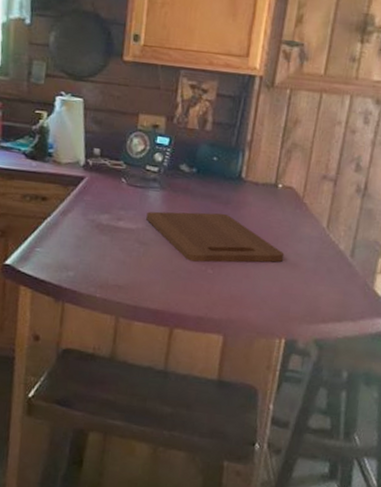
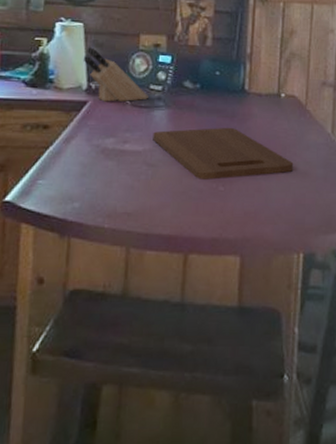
knife block: none [81,122,144,180] -> present [83,46,148,102]

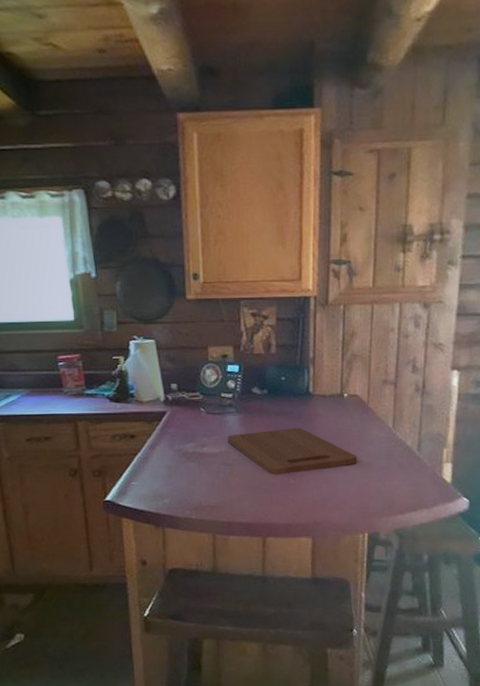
knife block: present [83,46,148,102] -> none [158,361,221,411]

